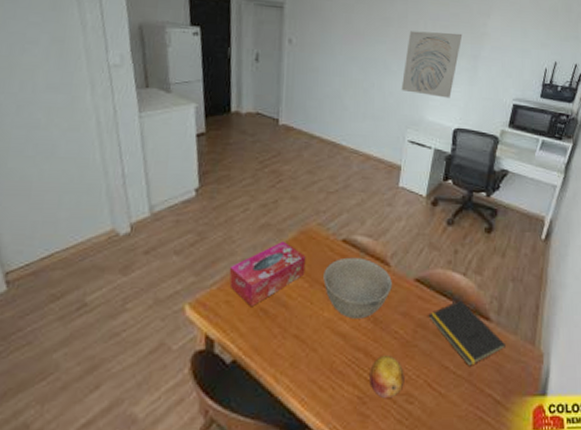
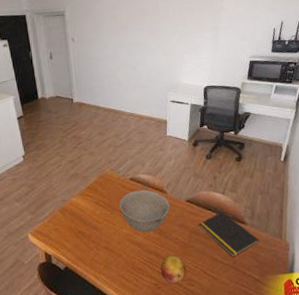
tissue box: present [229,240,306,307] -> none [53,184,107,232]
wall art: present [401,31,463,98] -> none [160,11,204,65]

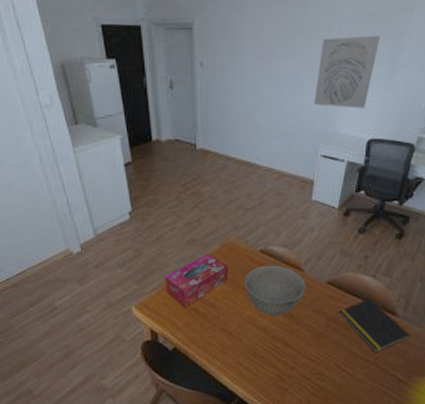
tissue box: none [53,184,107,232] -> present [164,253,229,308]
wall art: none [160,11,204,65] -> present [313,35,381,108]
fruit: present [160,254,186,284] -> none [287,343,317,377]

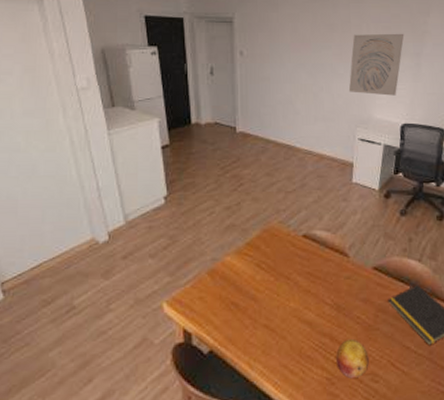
tissue box: present [164,253,229,308] -> none [200,239,270,302]
bowl: present [244,265,306,316] -> none [287,250,352,308]
fruit: none [287,343,317,377] -> present [336,338,369,379]

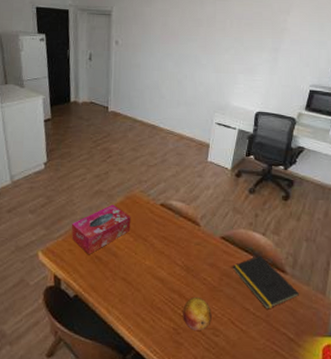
tissue box: none [200,239,270,302] -> present [71,204,131,255]
wall art: present [348,33,405,96] -> none [210,29,265,86]

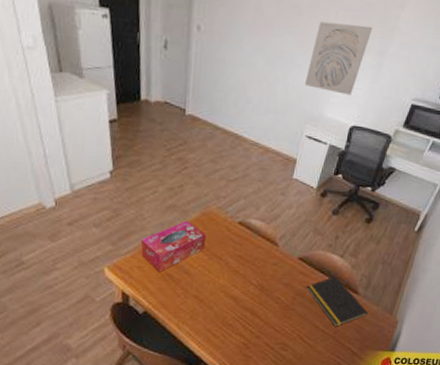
fruit: present [183,296,212,332] -> none [253,314,282,346]
wall art: none [210,29,265,86] -> present [304,21,373,95]

